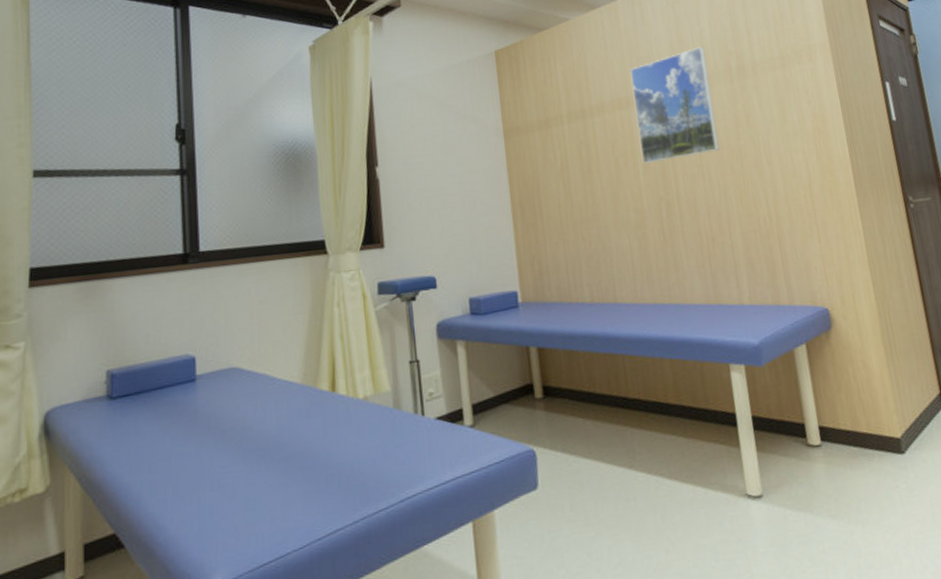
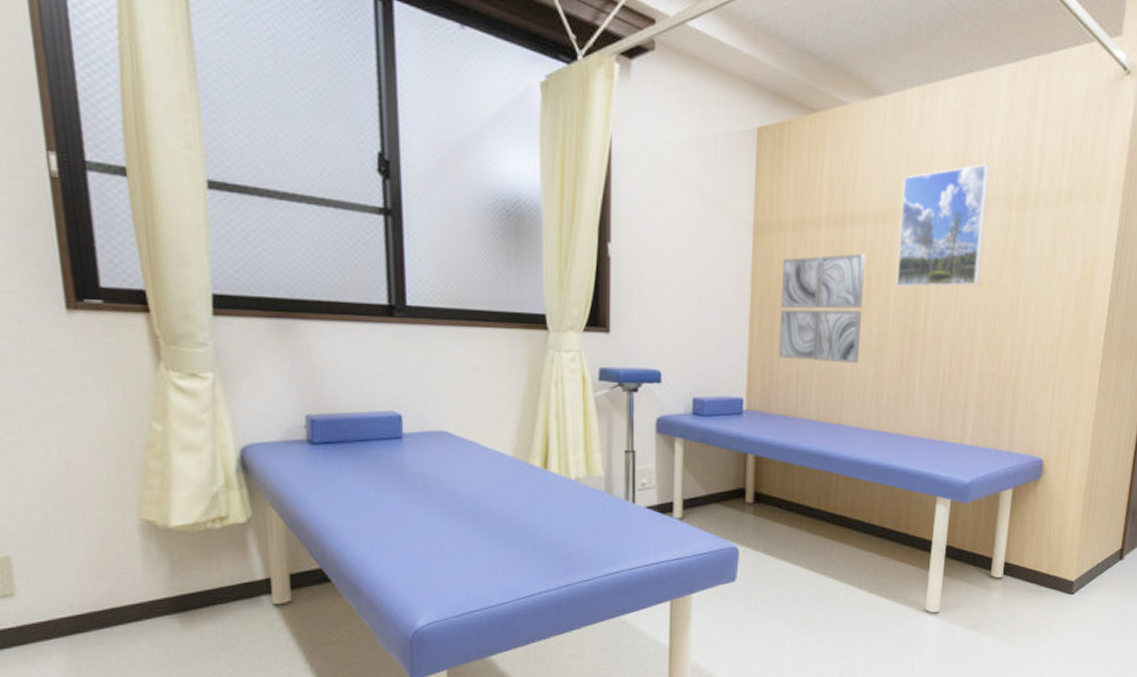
wall art: none [535,139,623,247] -> present [779,253,866,364]

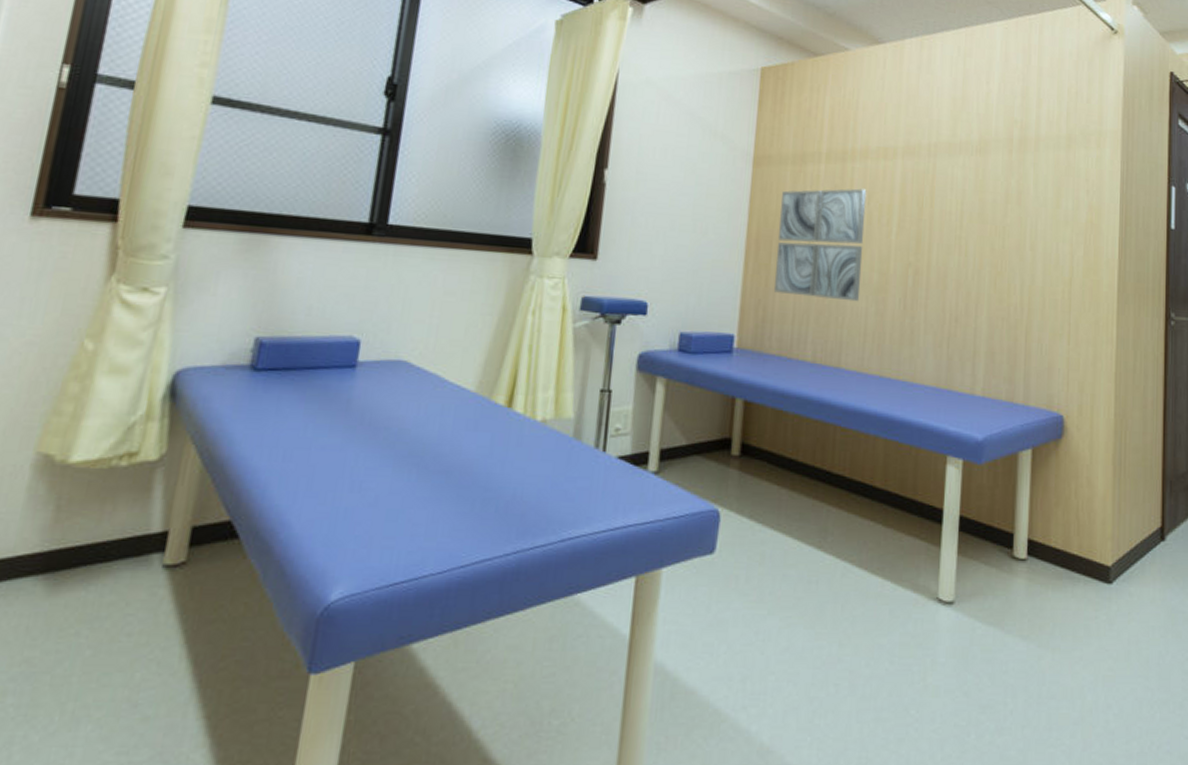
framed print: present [896,164,989,288] -> none [897,108,988,225]

